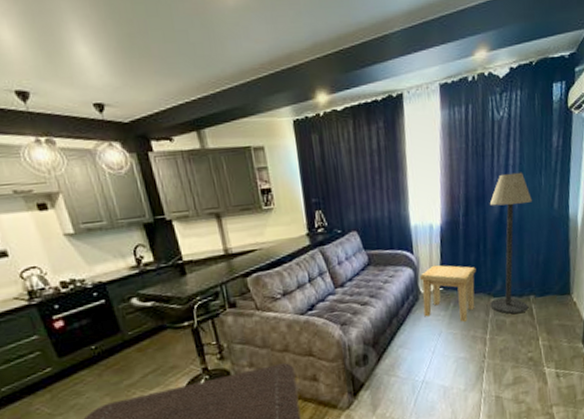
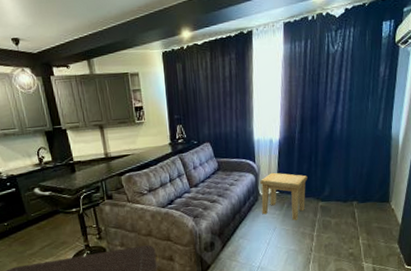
floor lamp: present [490,172,532,314] -> none [318,97,359,216]

